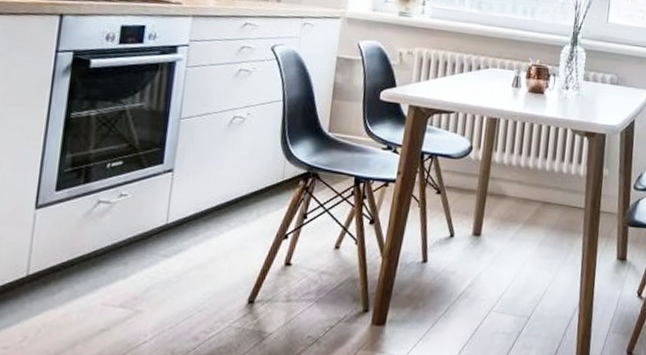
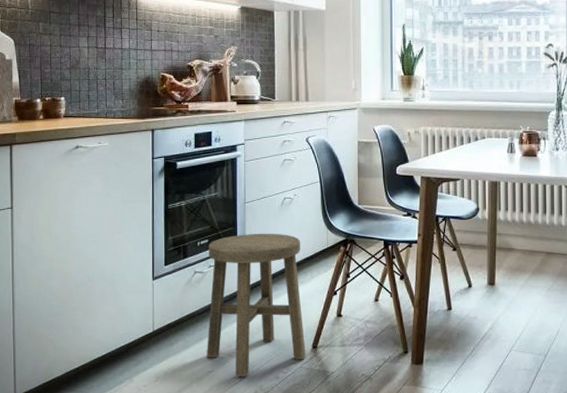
stool: none [101,157,249,337] -> present [207,233,306,376]

